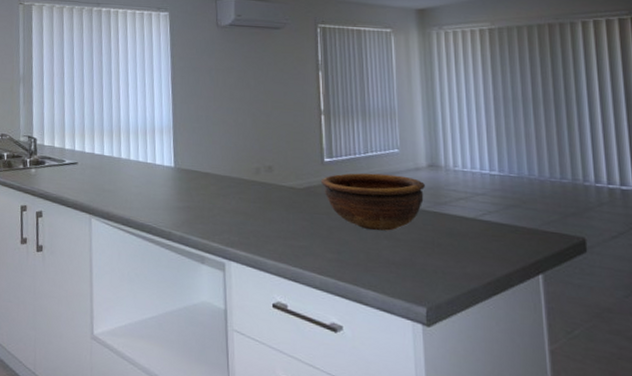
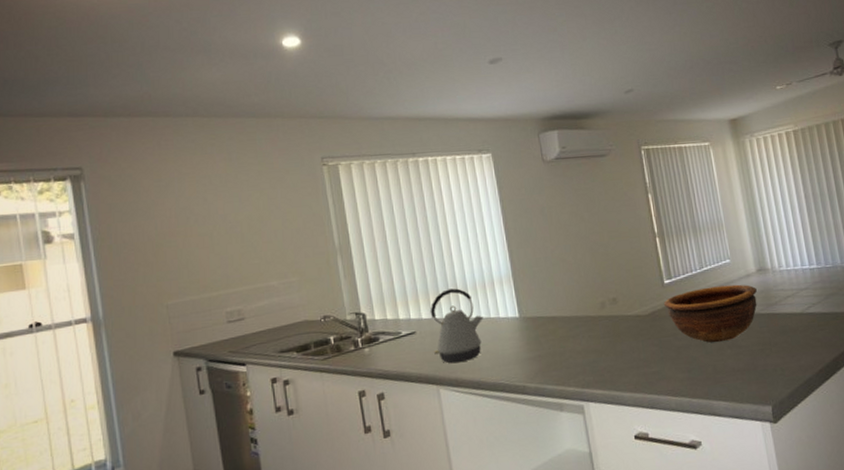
kettle: none [90,129,140,198] -> present [430,288,483,363]

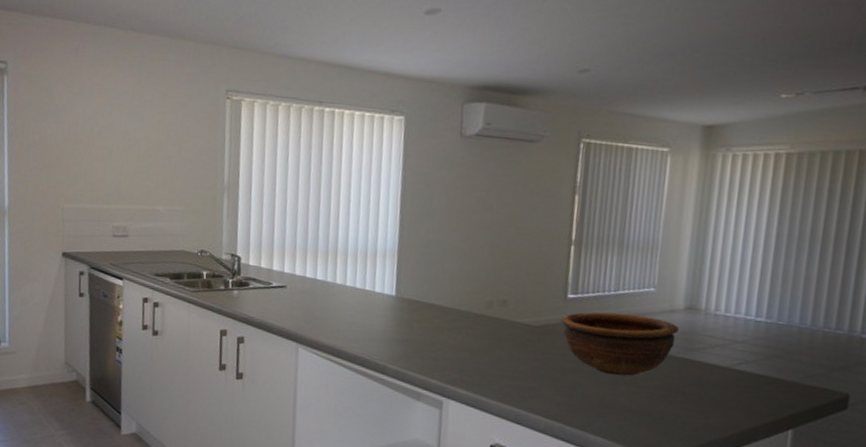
kettle: present [430,288,483,363] -> none [299,251,358,327]

